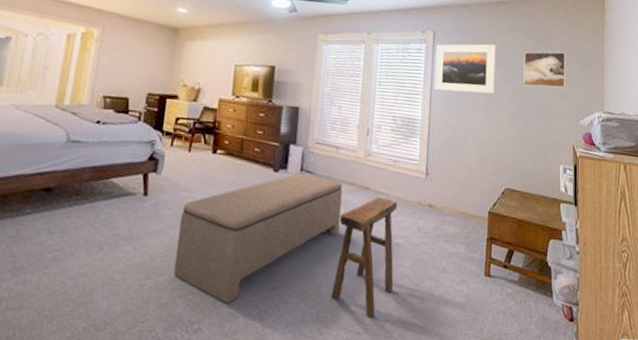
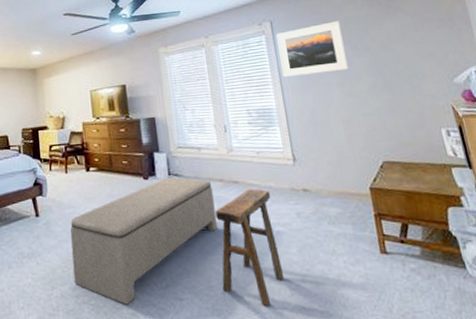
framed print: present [523,51,566,88] -> none [372,13,428,55]

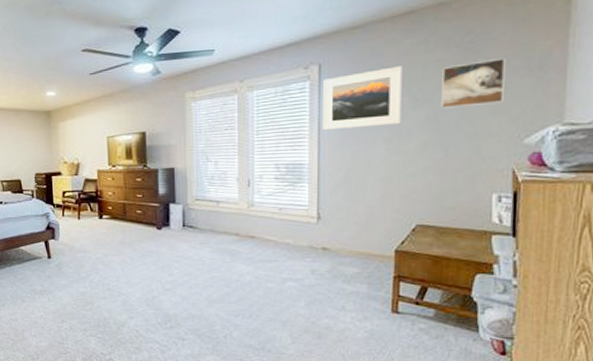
bench: present [70,177,218,305] -> none [81,229,227,340]
stool: present [215,188,285,306] -> none [225,244,288,350]
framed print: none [372,13,428,55] -> present [441,58,506,109]

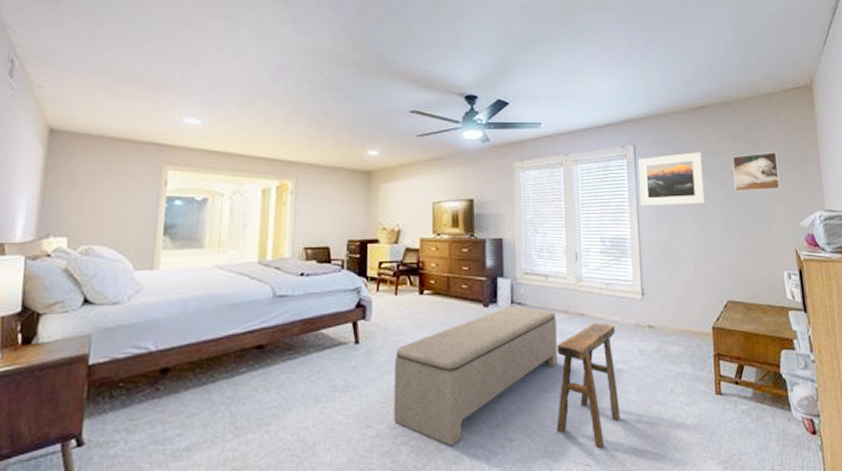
bench: none [81,229,227,340] -> present [394,306,558,446]
stool: none [225,244,288,350] -> present [556,322,621,448]

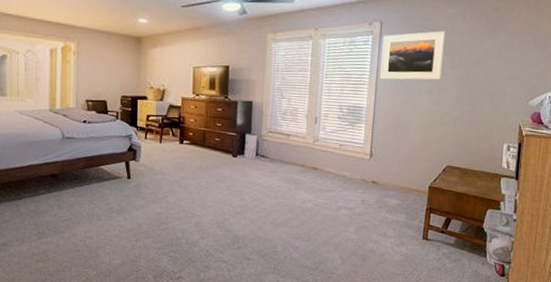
bench: present [394,306,558,446] -> none [157,158,294,259]
stool: present [556,322,621,448] -> none [285,176,343,270]
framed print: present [732,152,780,192] -> none [471,34,521,71]

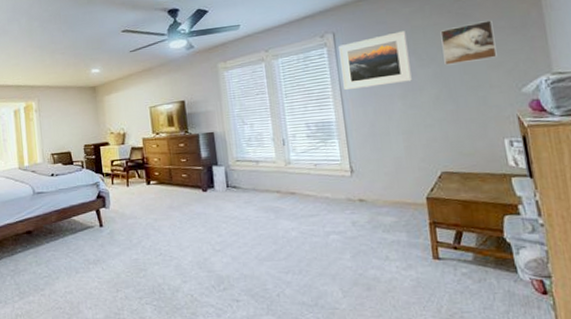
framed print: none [471,34,521,71] -> present [440,20,497,66]

